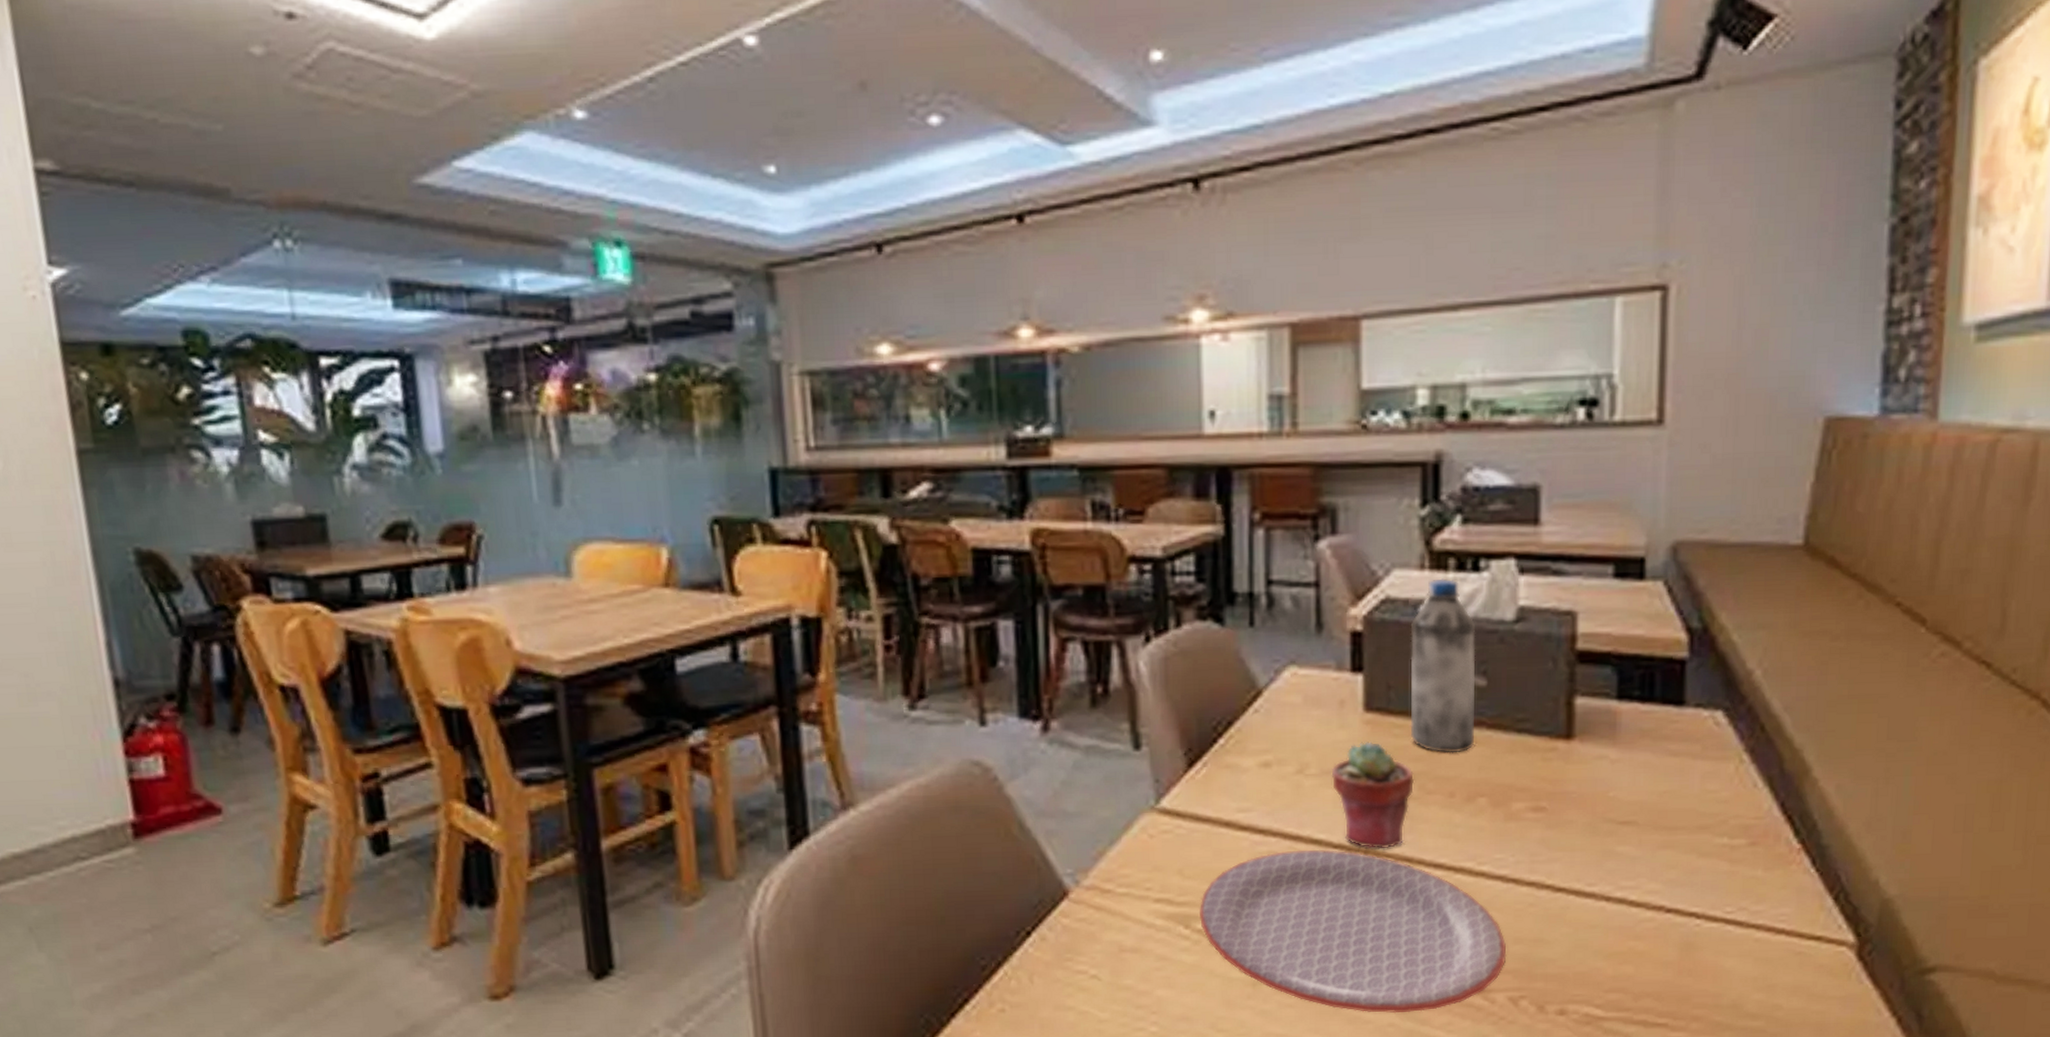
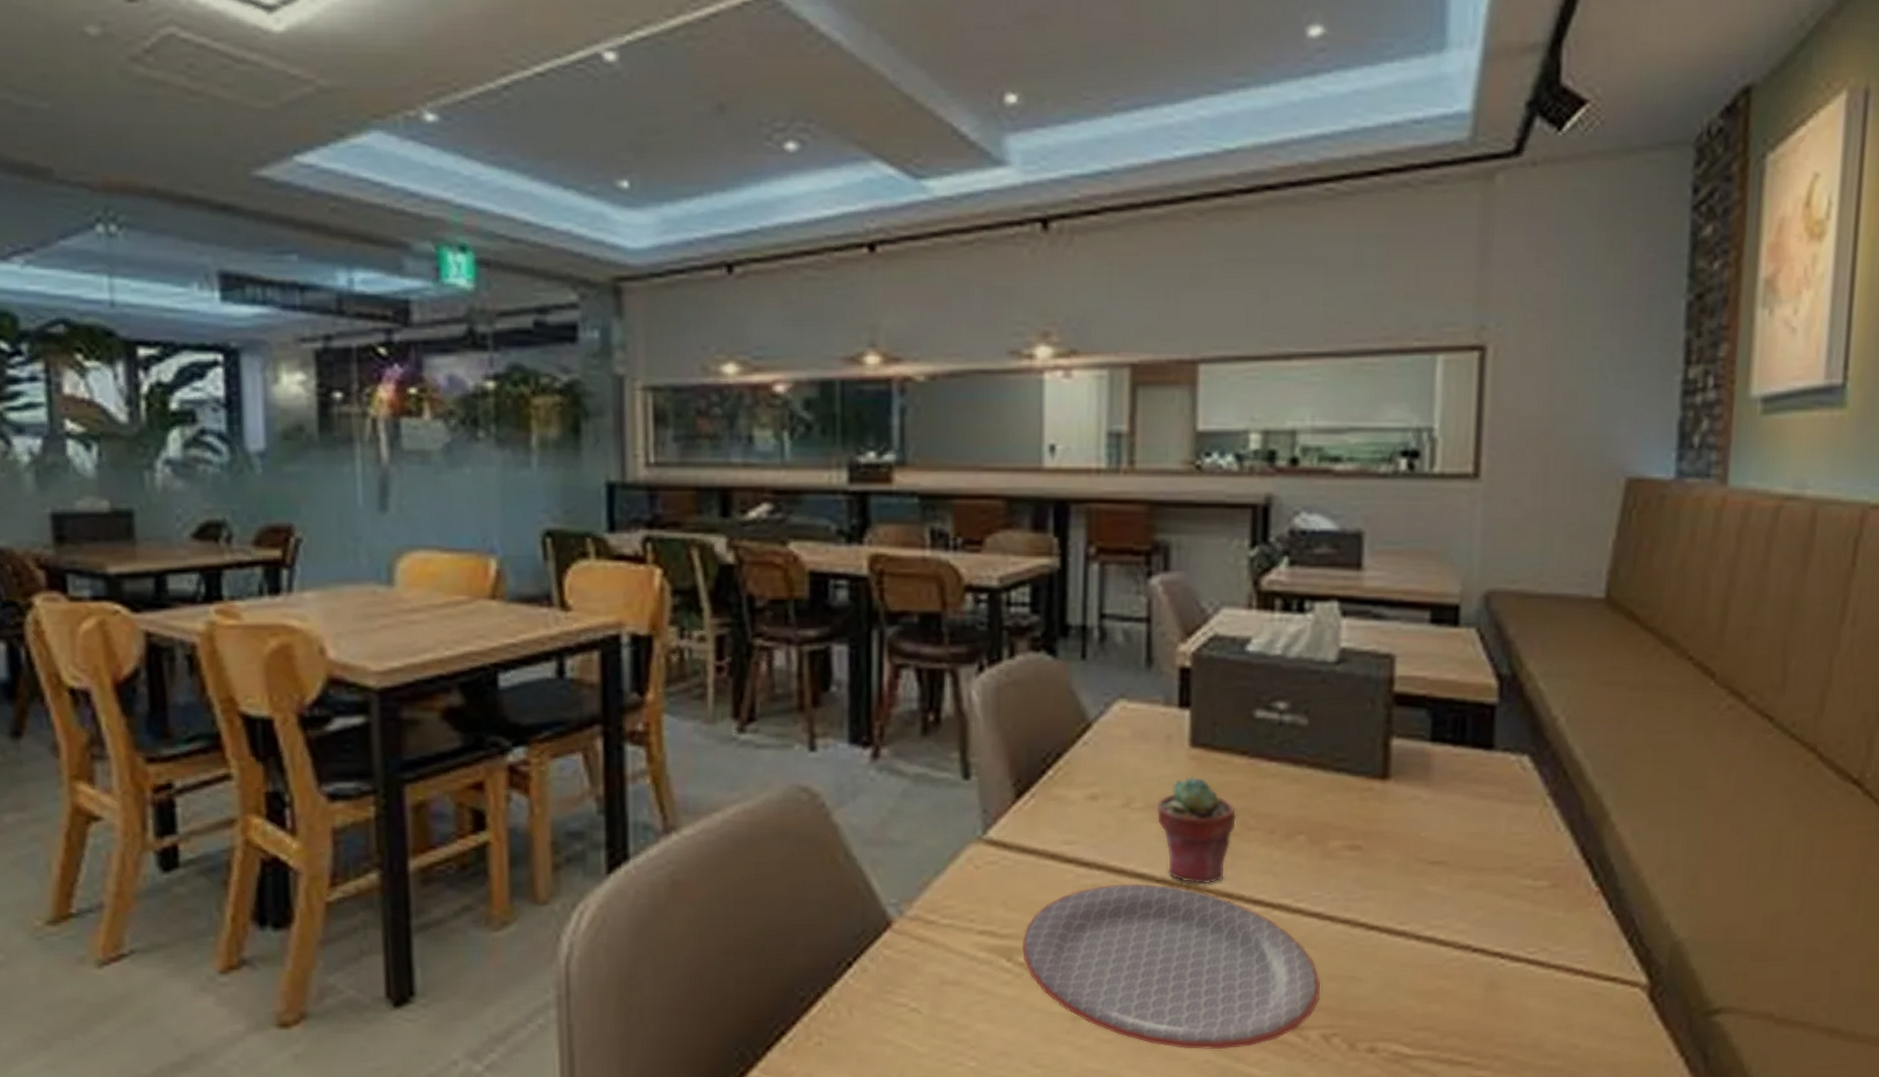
water bottle: present [1410,578,1475,753] -> none [1233,618,1299,791]

